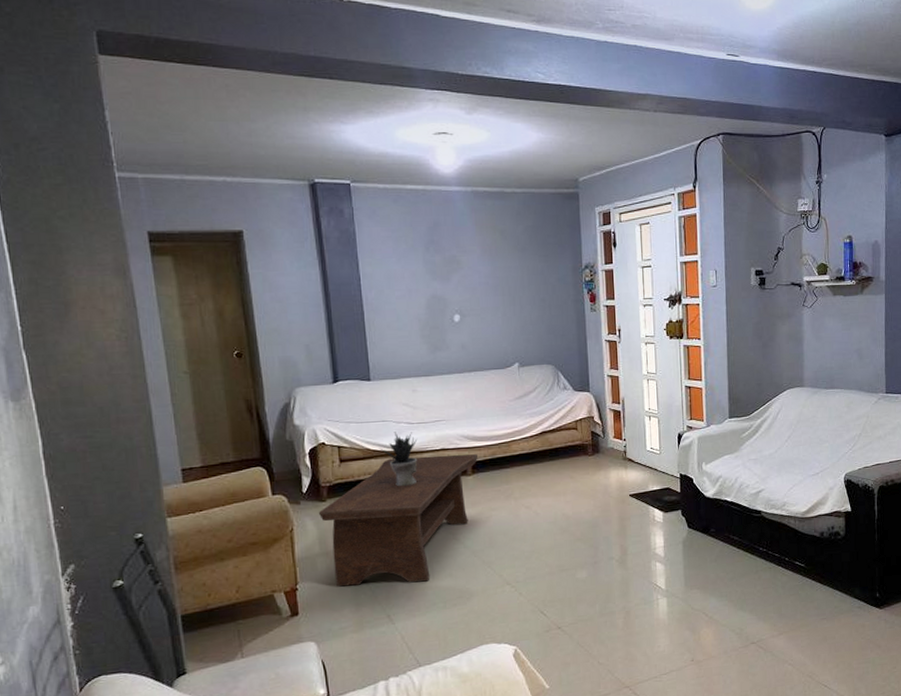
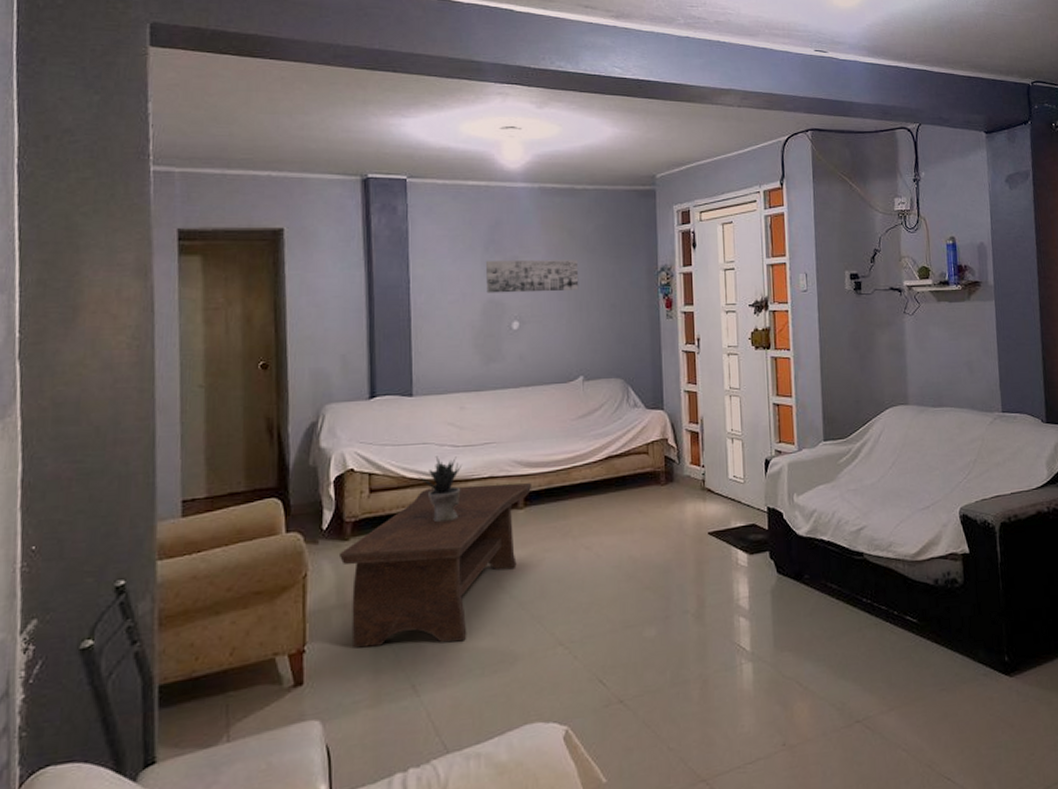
wall art: none [428,258,512,290] -> present [486,260,579,293]

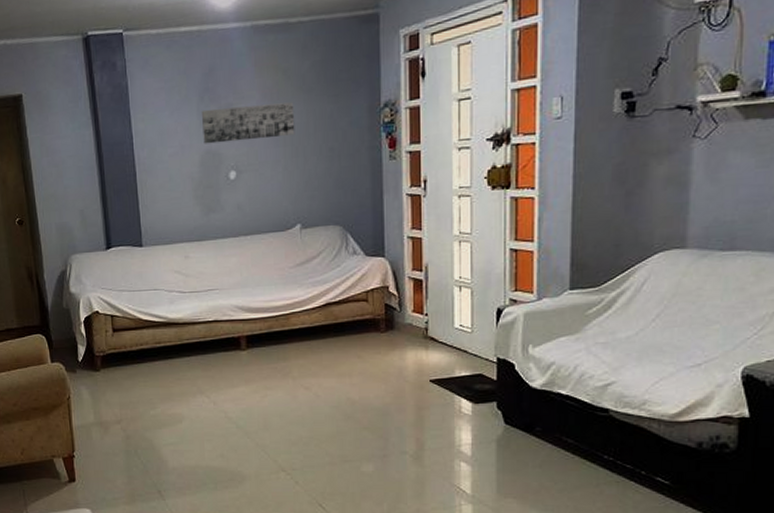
coffee table: present [338,483,531,648] -> none [92,327,252,460]
potted plant: present [416,456,463,521] -> none [150,301,190,358]

